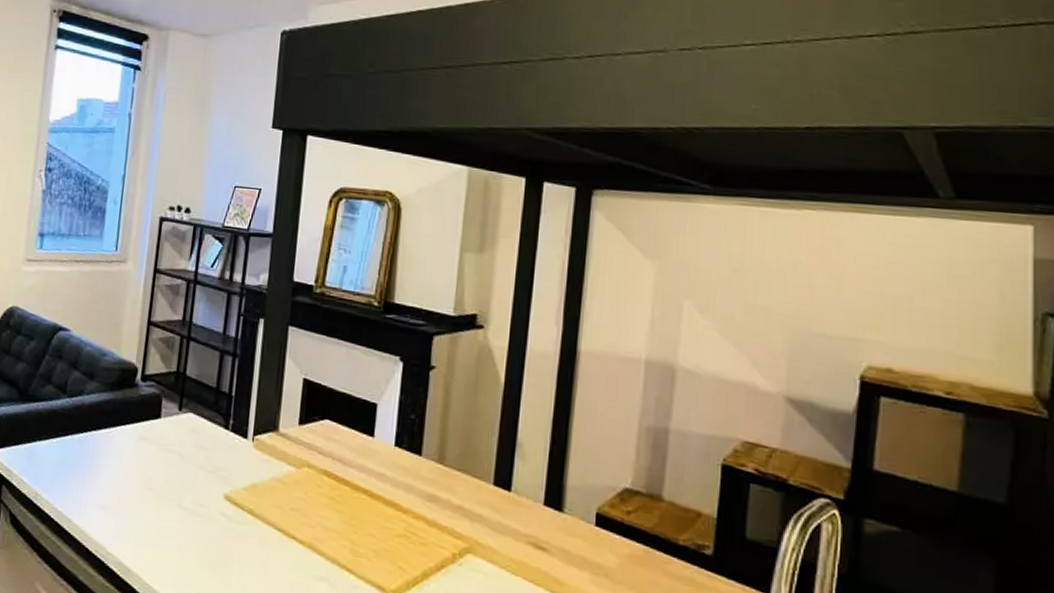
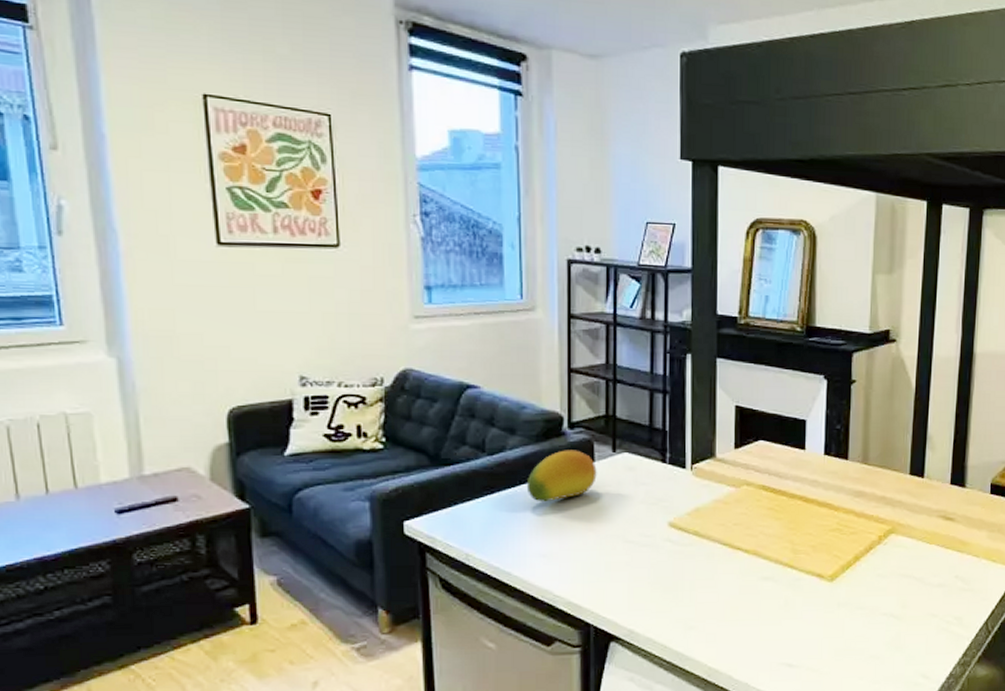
fruit: none [96,401,162,453] -> present [526,450,597,502]

